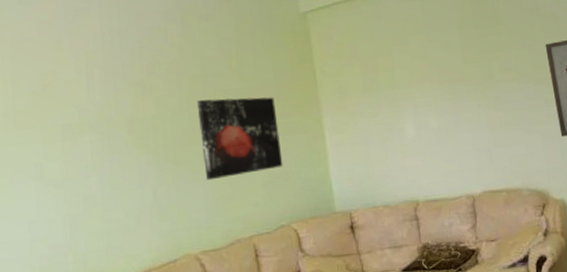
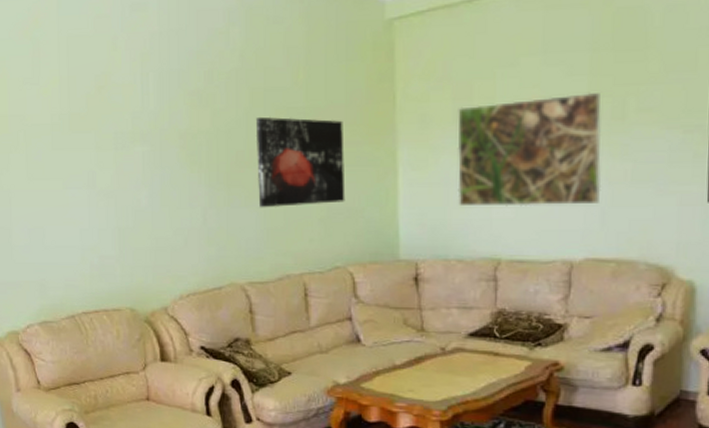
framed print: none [367,59,486,160] -> present [457,92,602,207]

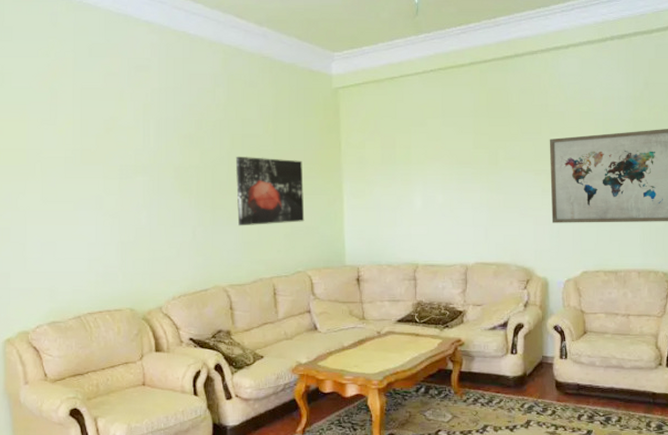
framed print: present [457,92,602,207] -> none [385,145,484,225]

